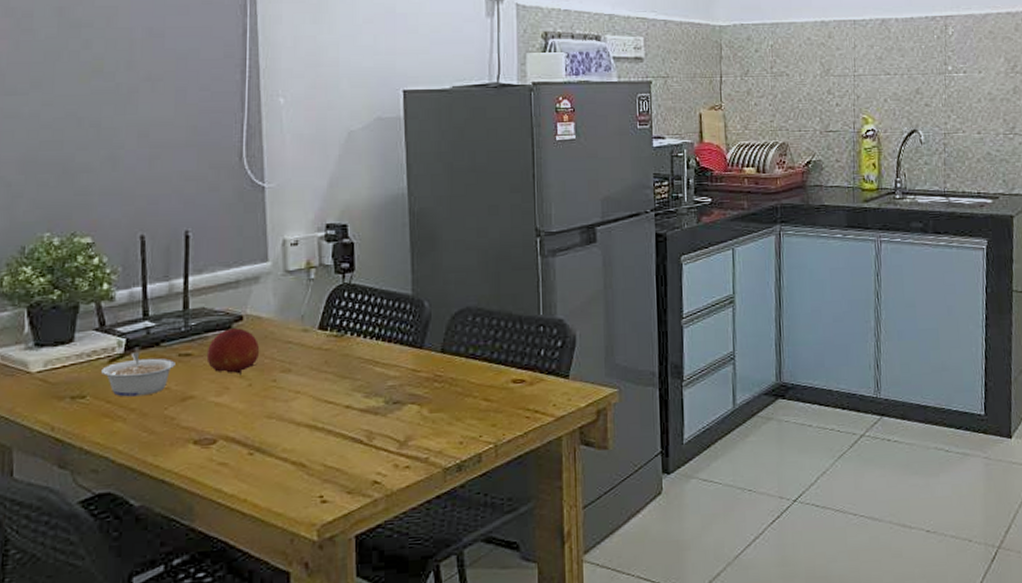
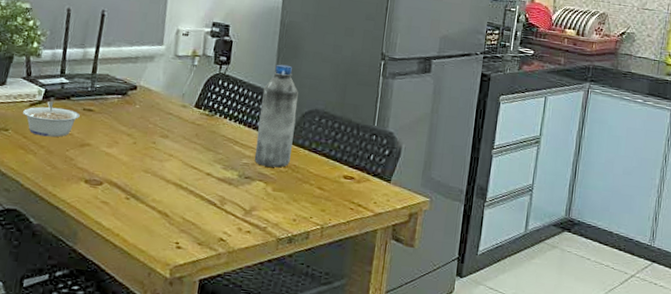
fruit: present [206,328,260,374] -> none [104,95,147,133]
water bottle: none [399,260,445,385] -> present [254,64,299,168]

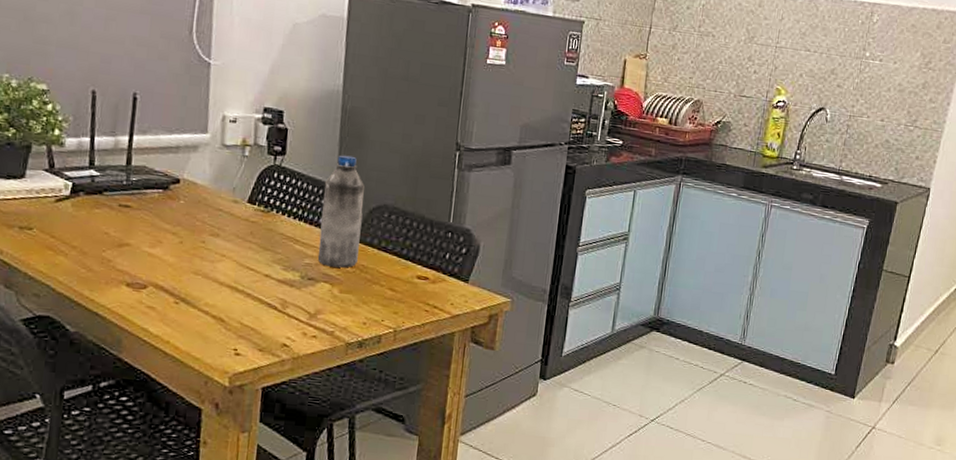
legume: present [23,100,80,137] -> none [48,195,116,237]

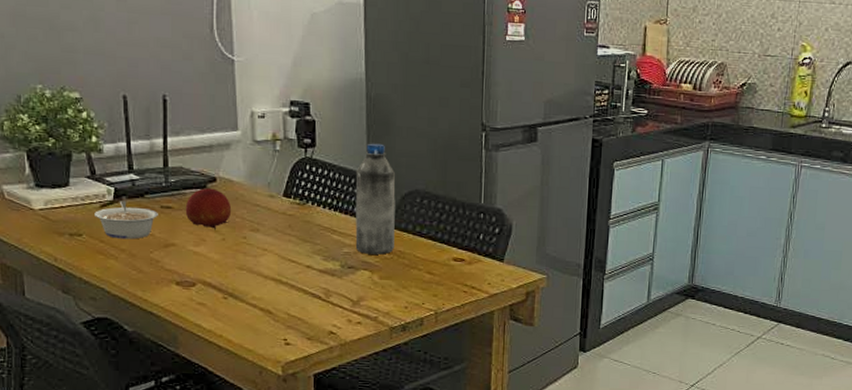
legume: none [48,195,116,237] -> present [94,200,158,240]
fruit: none [144,189,193,231] -> present [185,188,232,229]

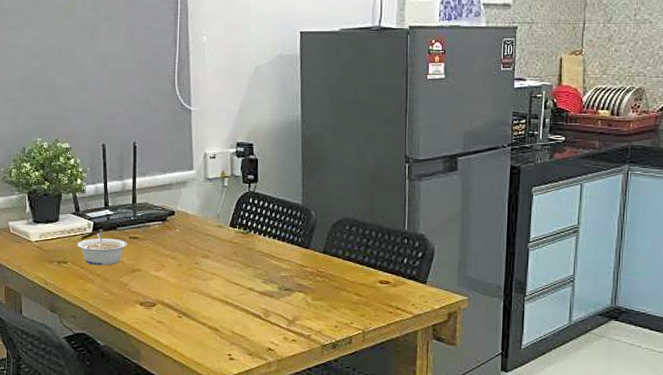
fruit: present [185,188,232,229] -> none [149,221,187,256]
water bottle: present [355,143,396,255] -> none [291,177,328,278]

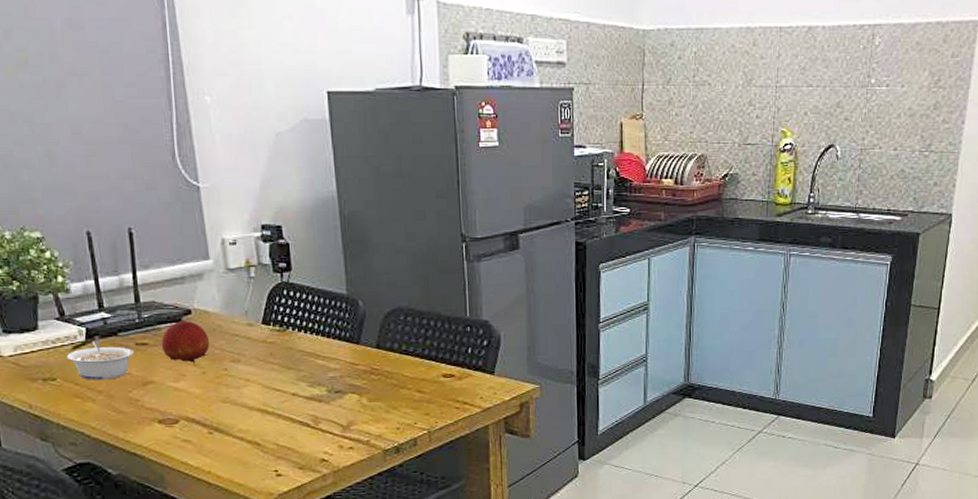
fruit: none [149,221,187,256] -> present [161,321,210,363]

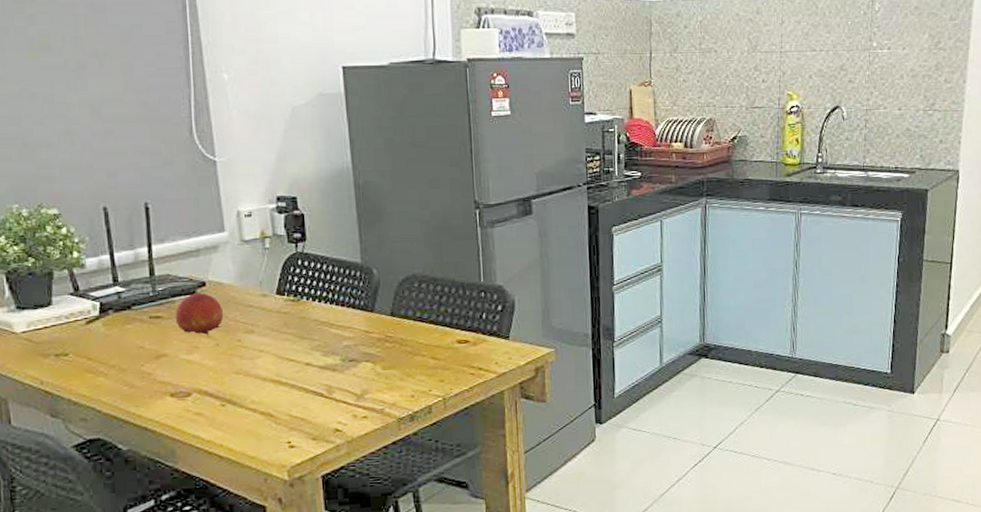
legume: present [67,340,134,380] -> none [80,314,147,355]

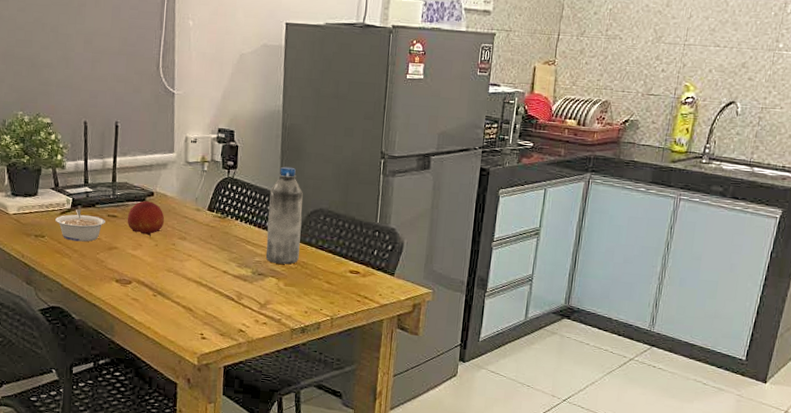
legume: none [80,314,147,355] -> present [55,208,105,242]
water bottle: none [349,231,395,345] -> present [265,166,304,265]

